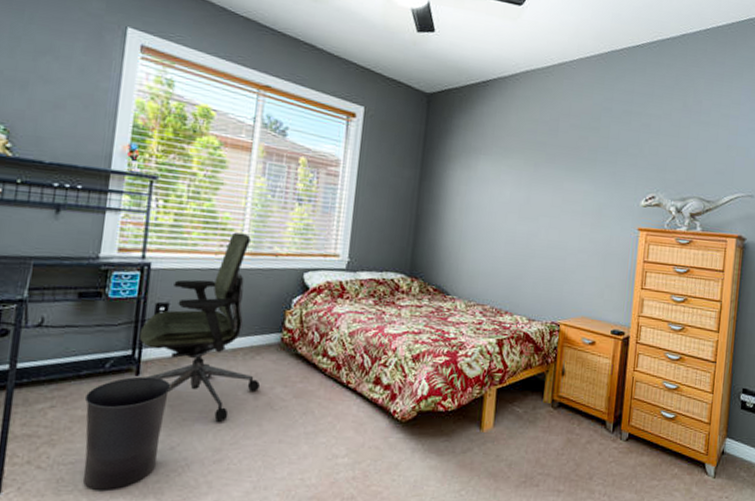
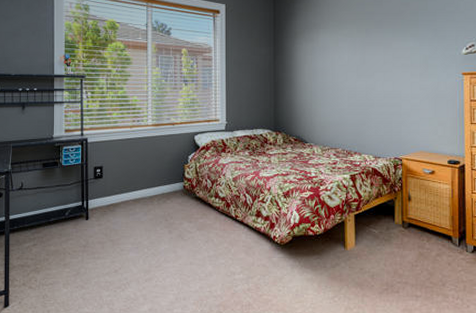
waste bin: present [82,376,171,490] -> none [54,220,110,303]
office chair: present [139,232,261,423] -> none [85,110,173,252]

